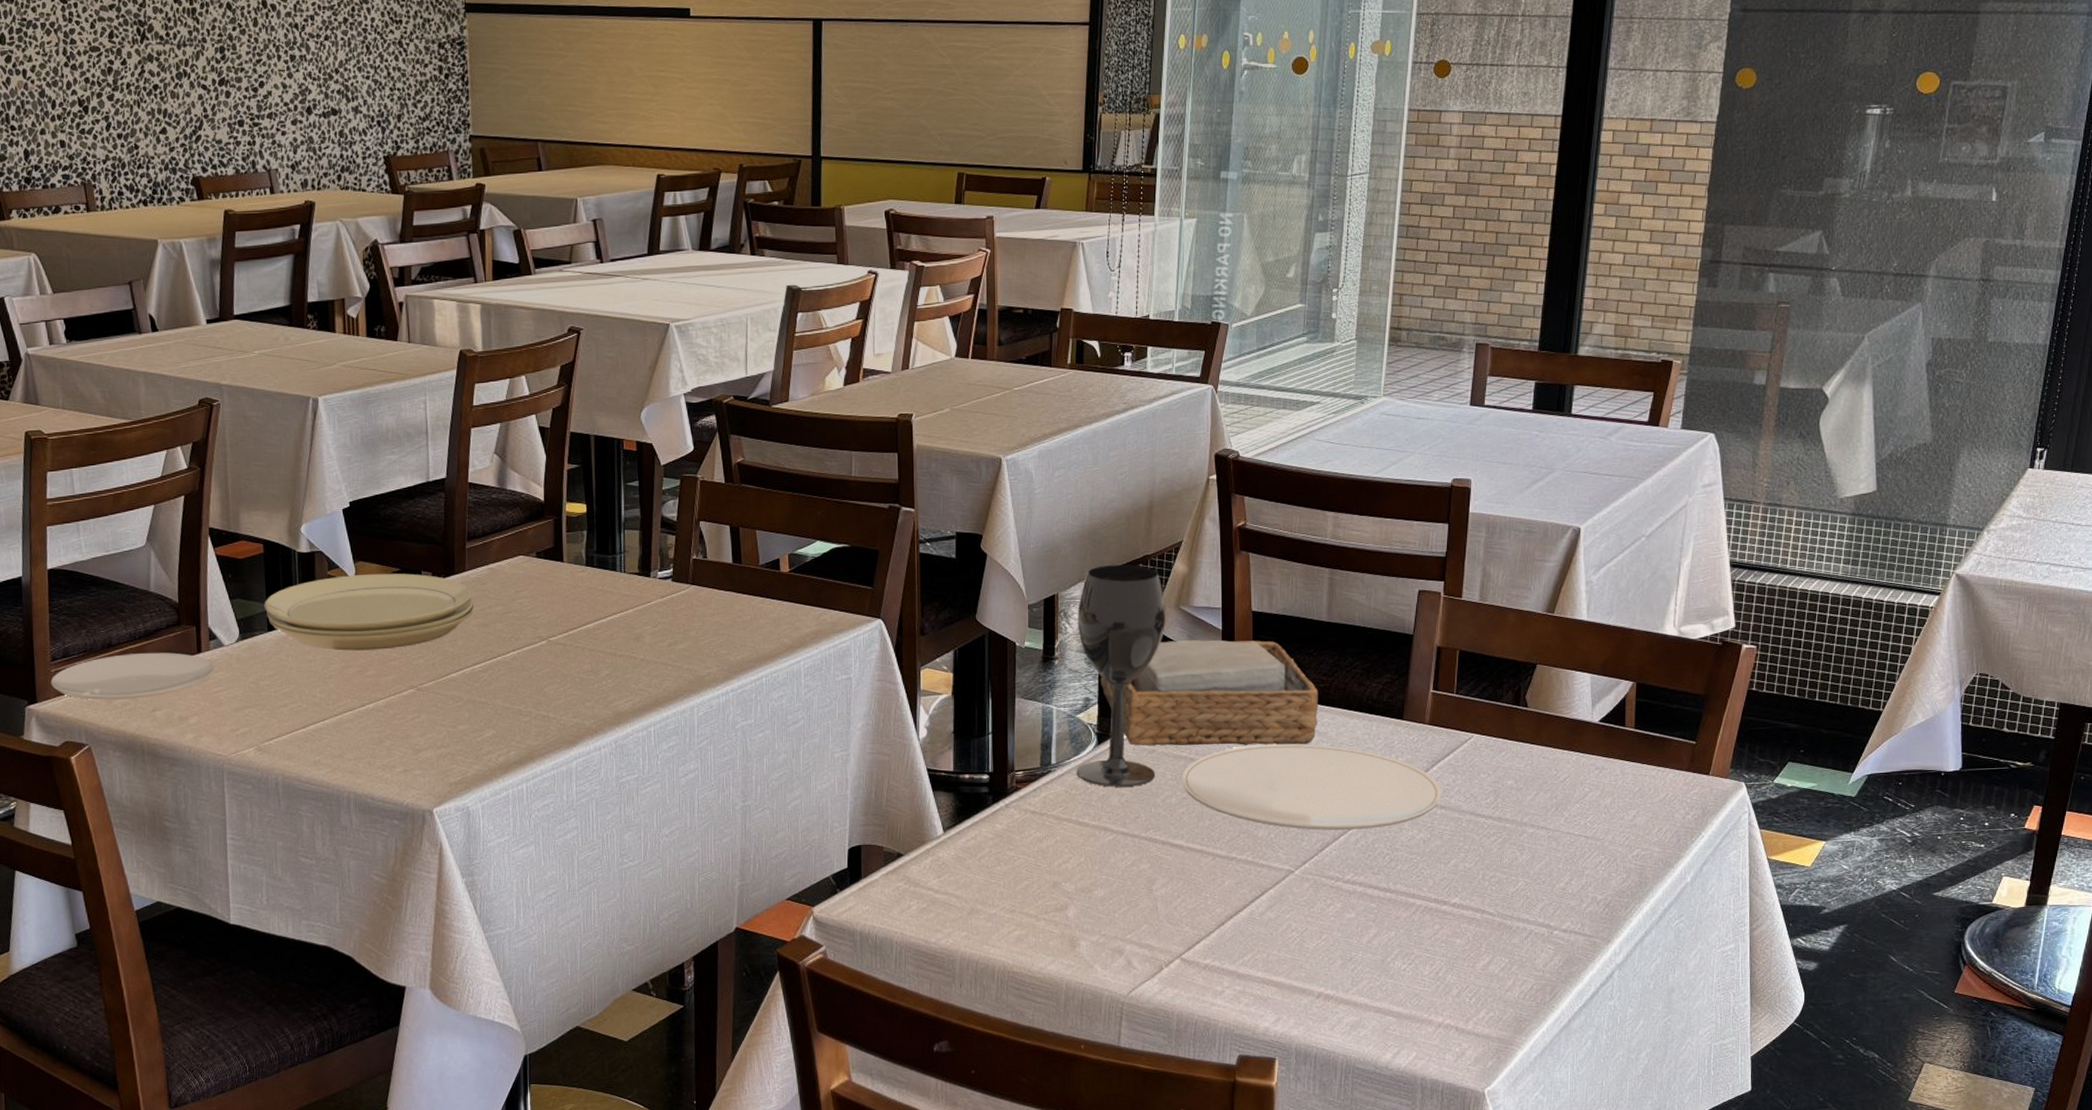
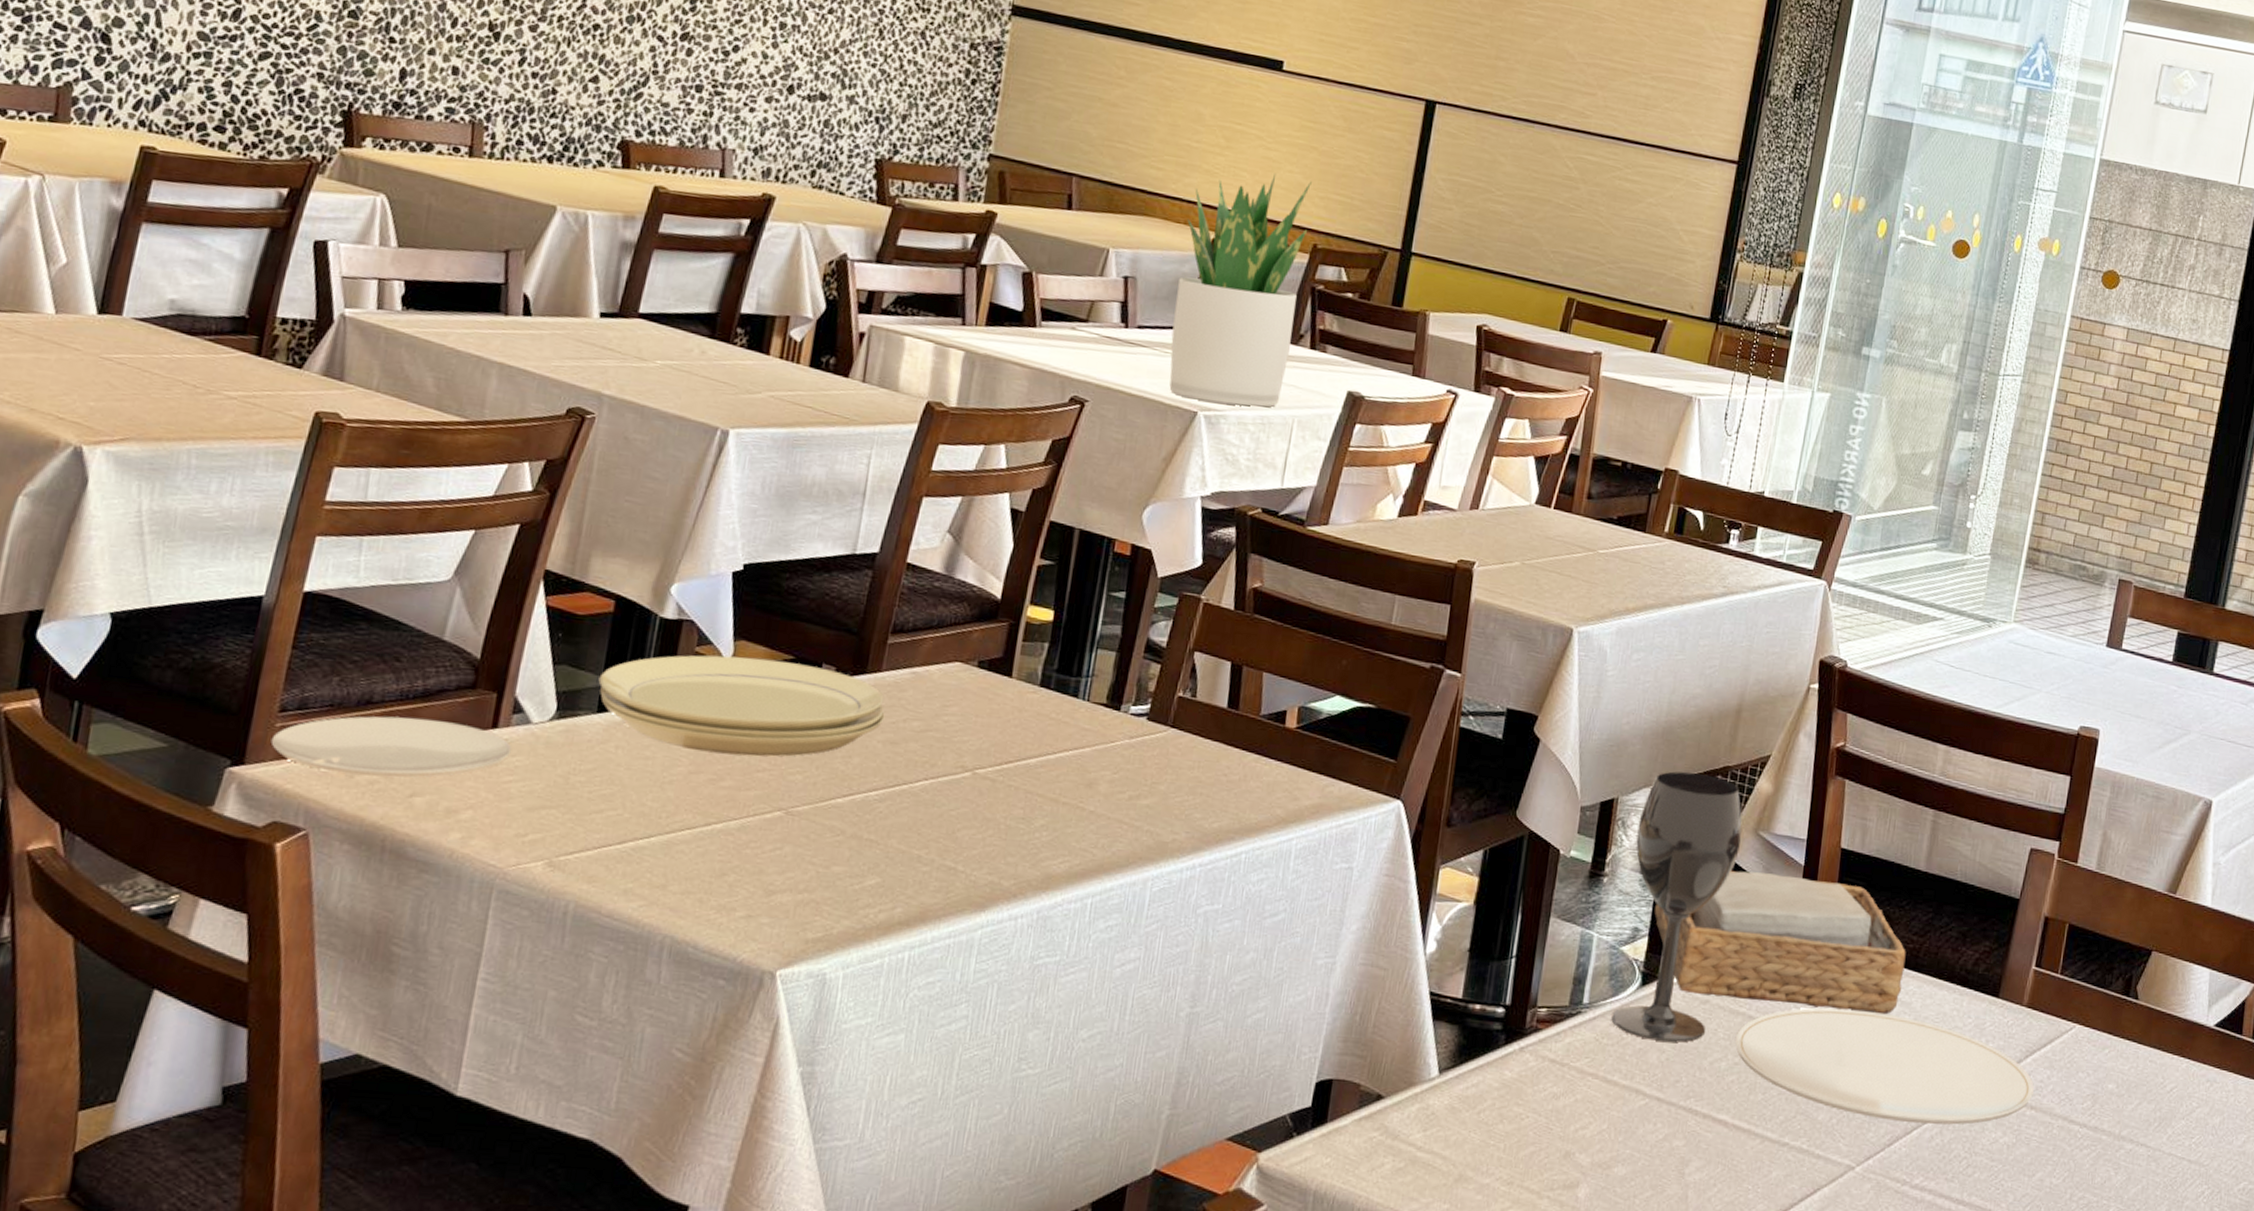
planter: none [635,108,735,314] -> present [1169,173,1312,408]

